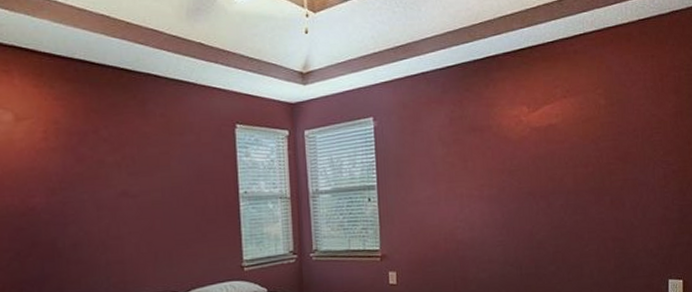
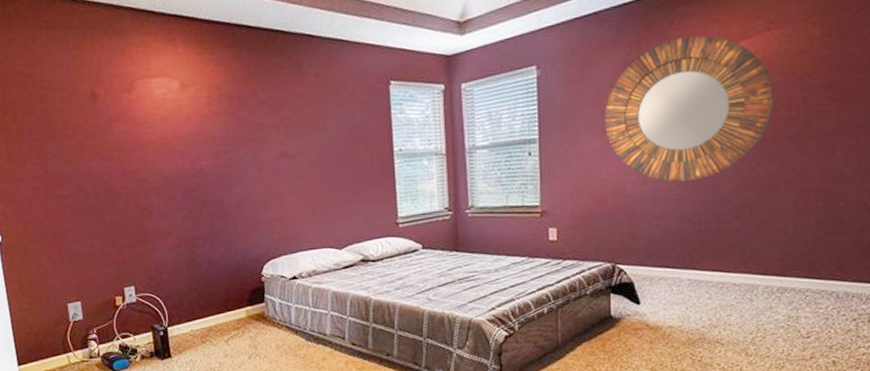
home mirror: none [435,98,575,229] -> present [605,35,775,182]

